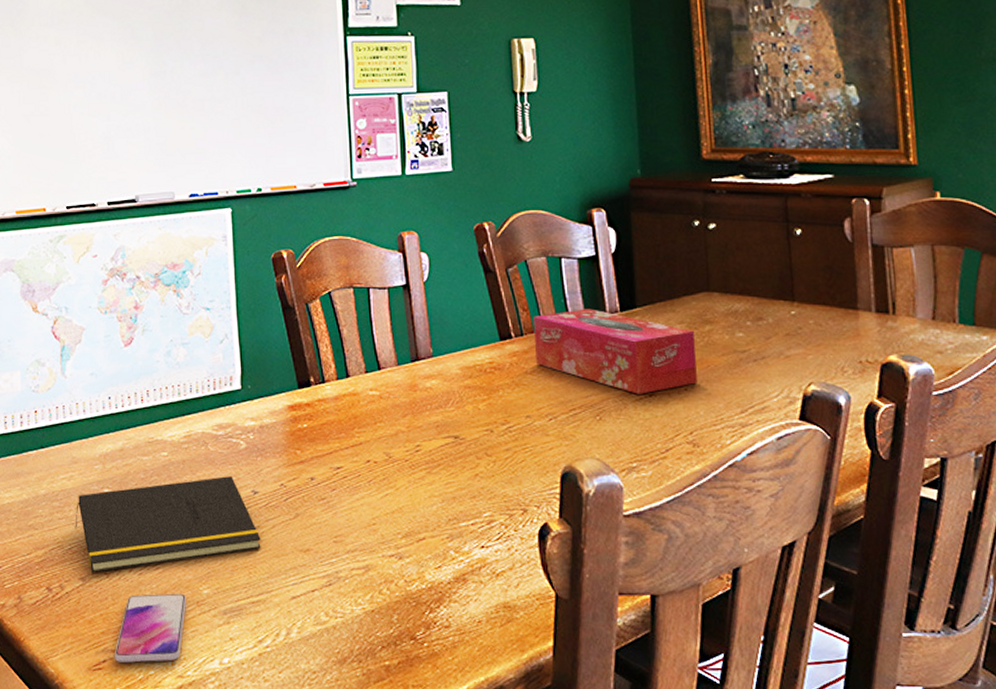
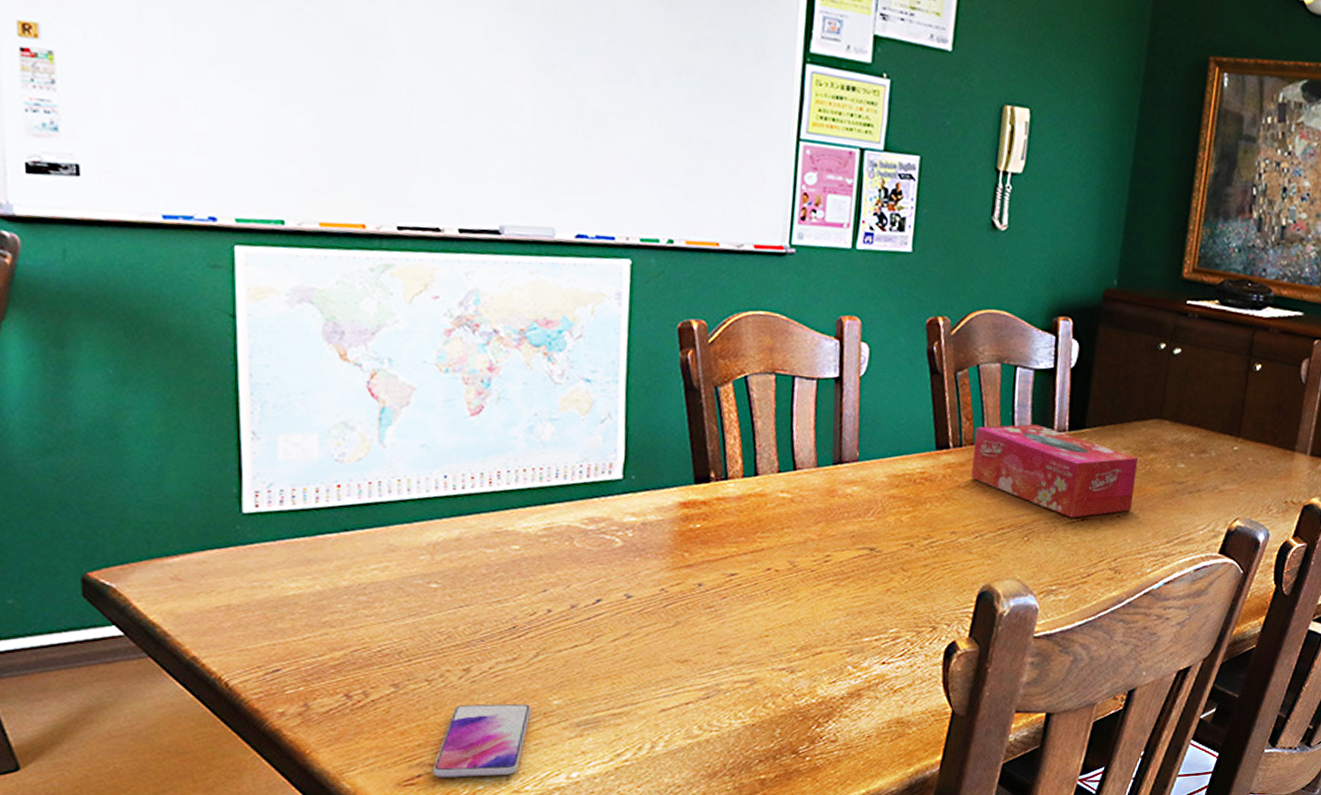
notepad: present [75,476,261,573] -> none [387,577,631,679]

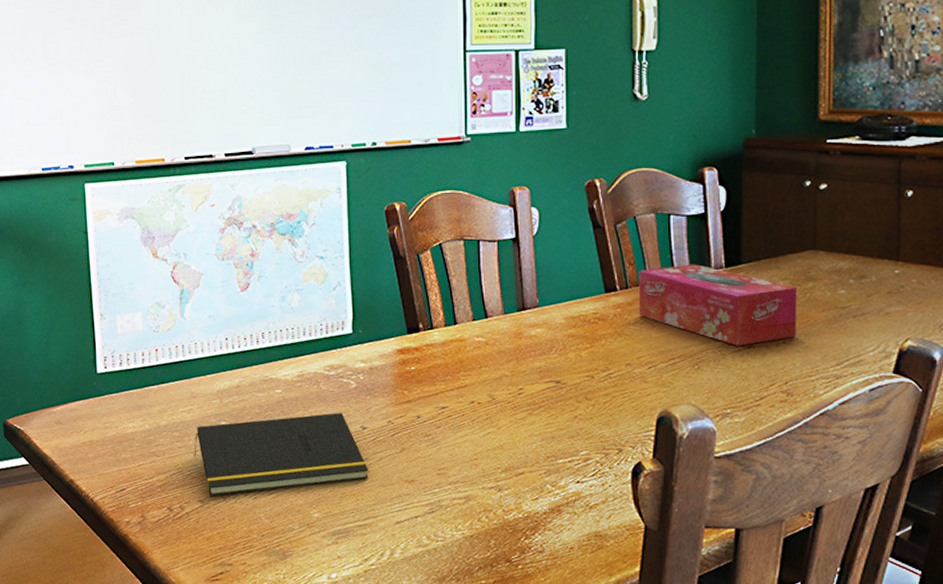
notepad: none [387,577,631,679] -> present [194,413,369,496]
smartphone: present [432,703,532,779] -> none [230,516,298,576]

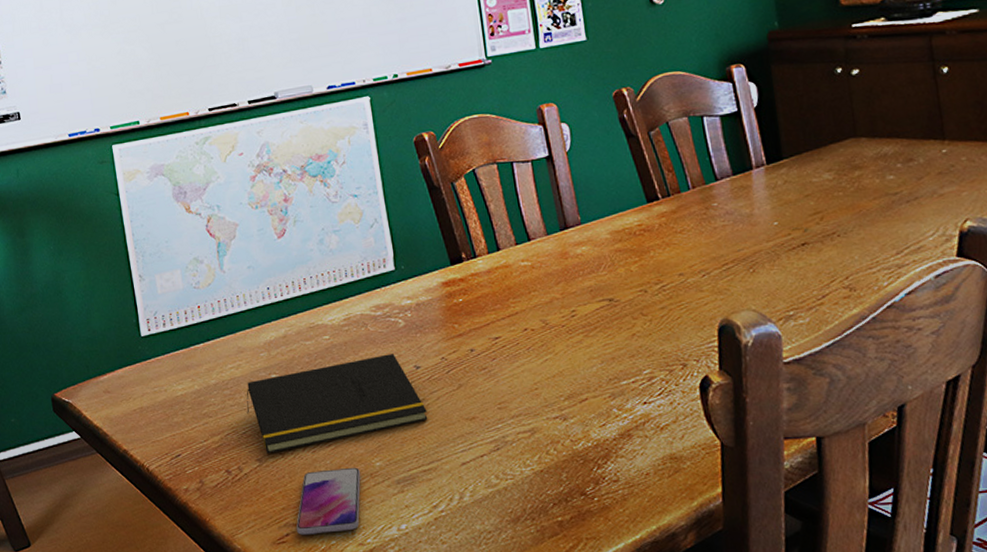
smartphone: none [230,516,298,576] -> present [296,467,361,536]
tissue box: present [639,264,796,346] -> none [679,164,850,245]

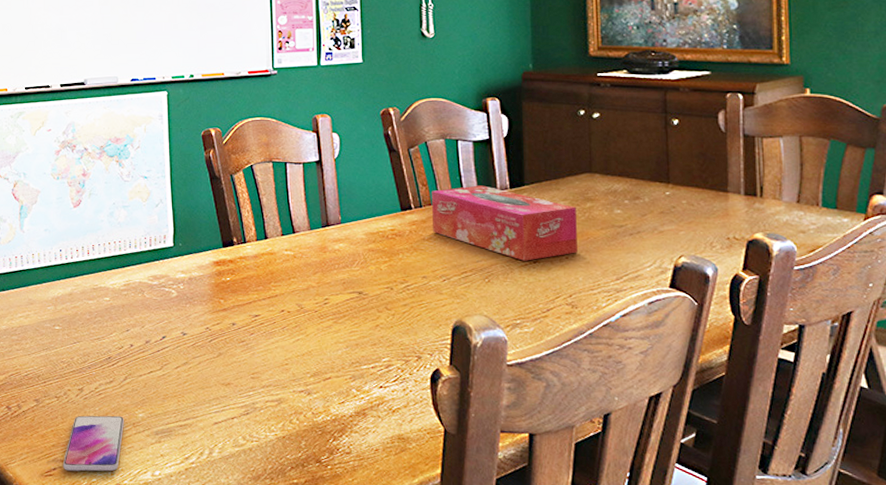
notepad: present [246,354,428,454] -> none [30,319,189,396]
tissue box: none [679,164,850,245] -> present [432,185,578,261]

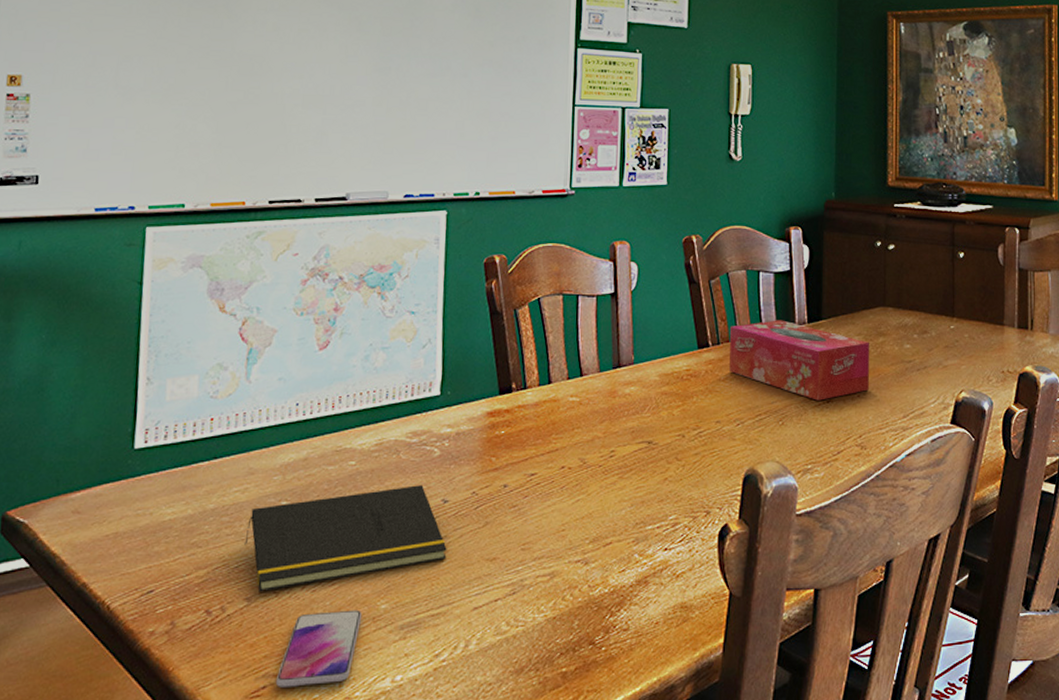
notepad: none [30,319,189,396] -> present [244,485,447,592]

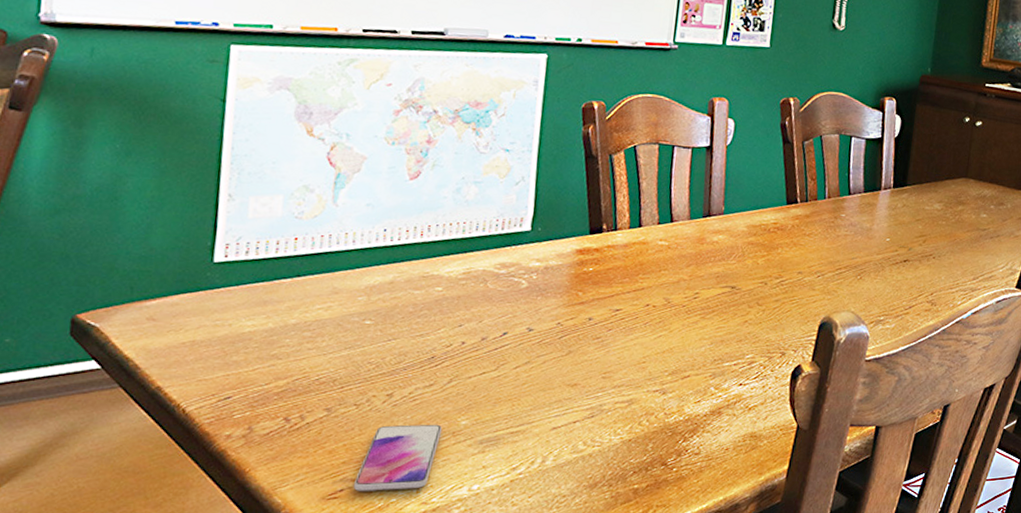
notepad: present [244,485,447,592] -> none [326,313,530,404]
tissue box: present [729,320,869,401] -> none [815,183,949,260]

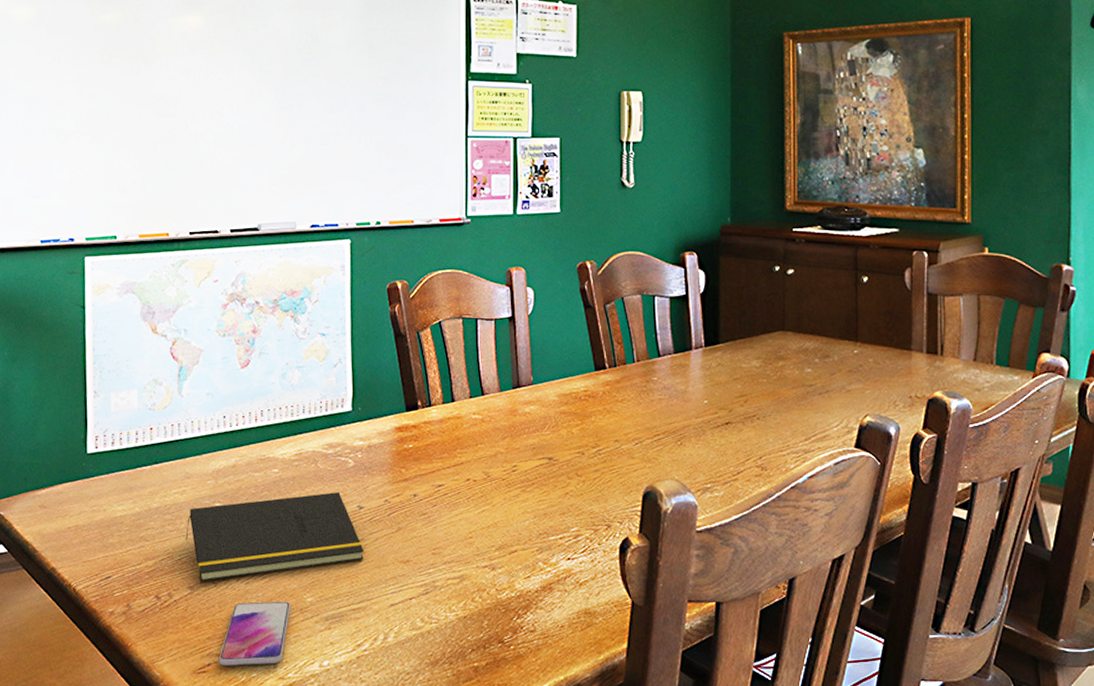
notepad: none [326,313,530,404] -> present [185,492,364,582]

